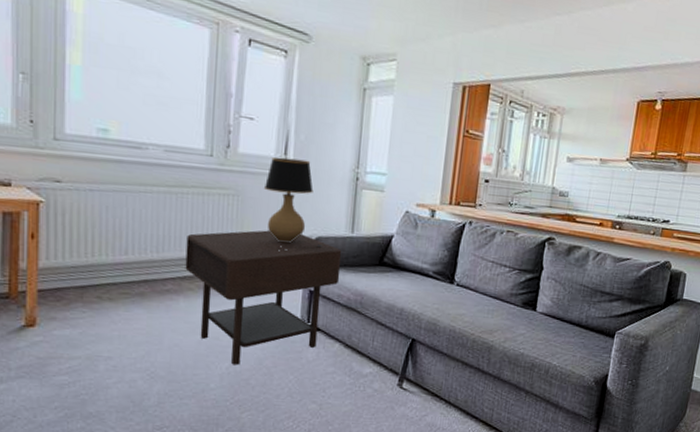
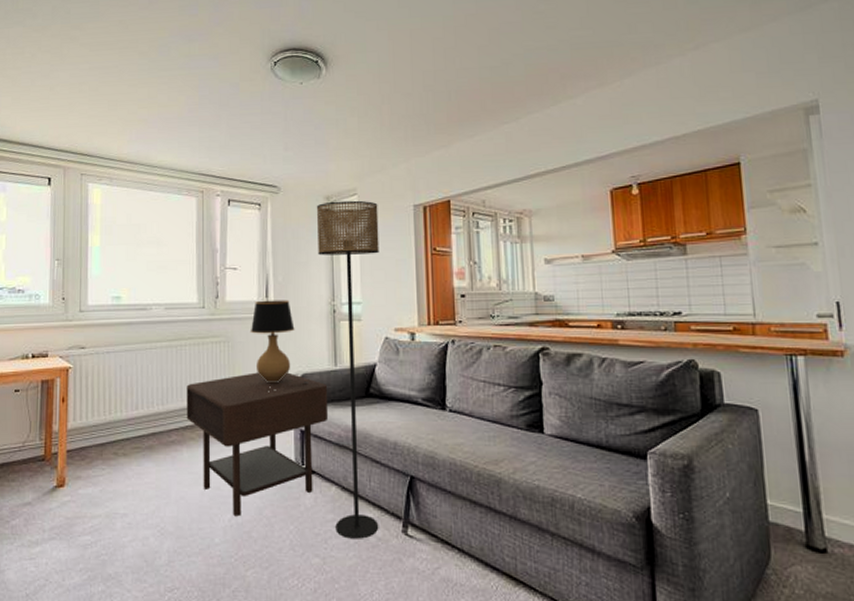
floor lamp: none [335,63,417,390] -> present [316,200,379,539]

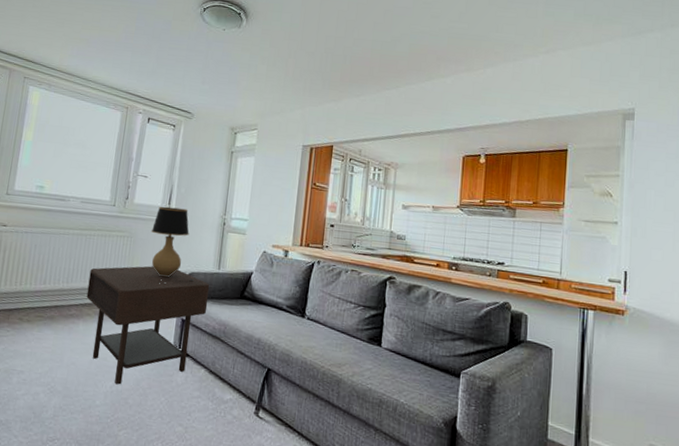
floor lamp: present [316,200,379,539] -> none [199,132,274,416]

